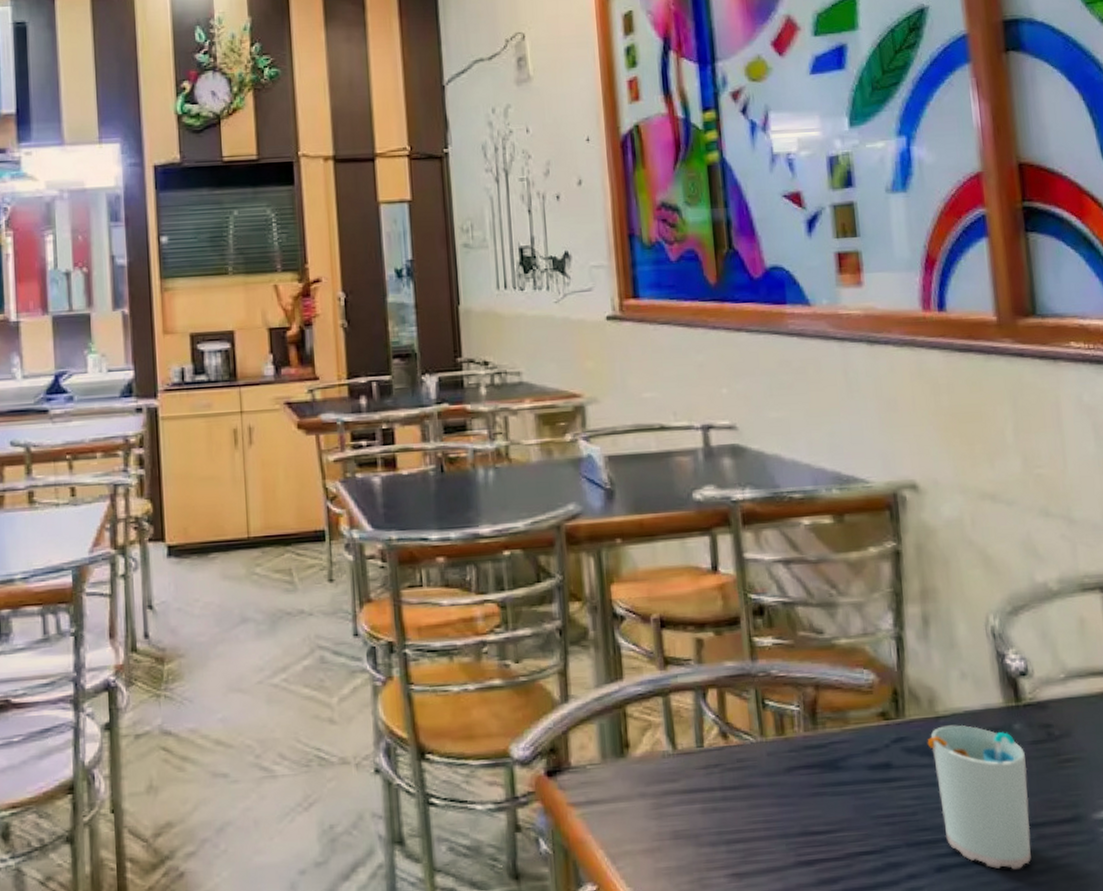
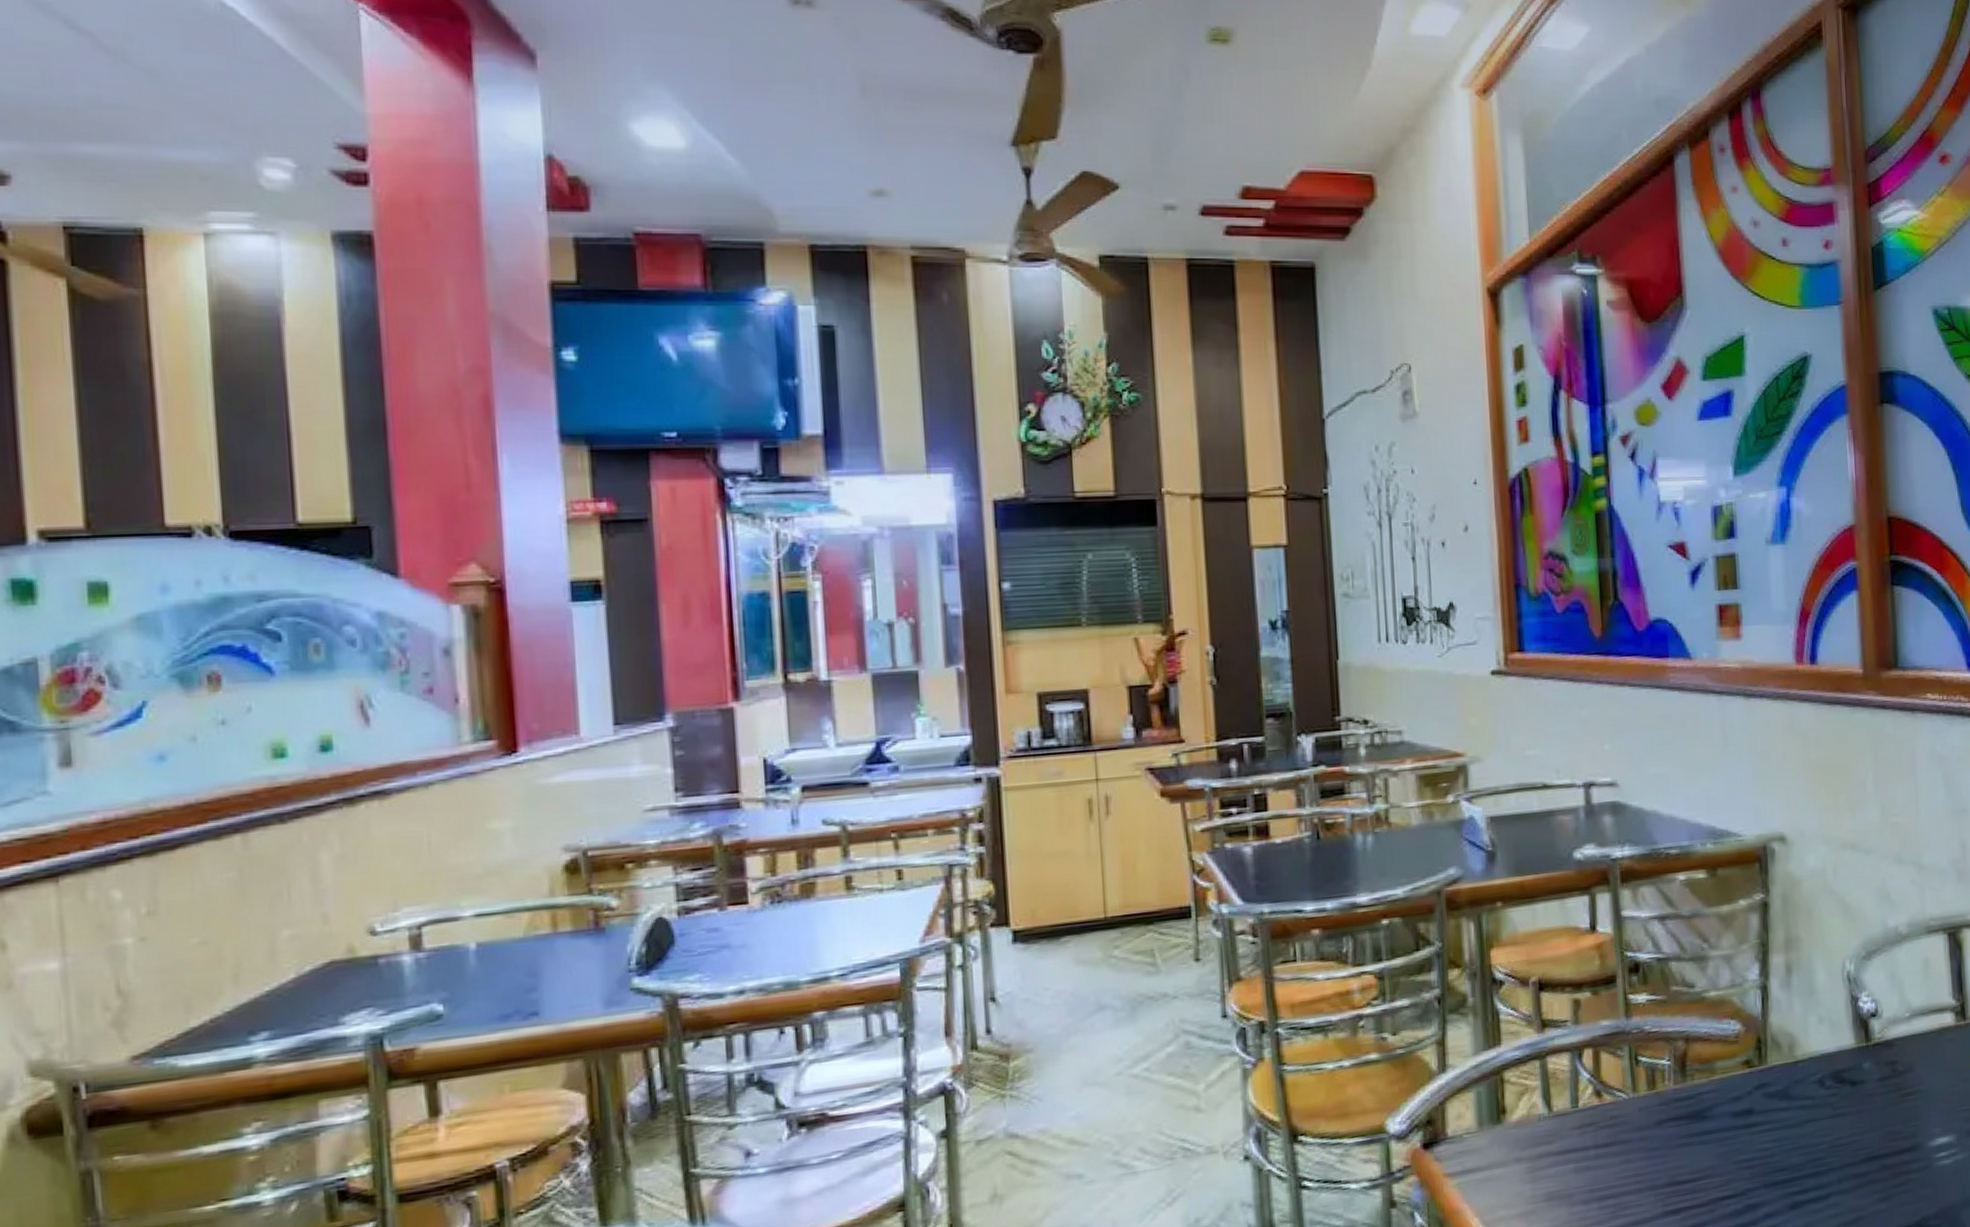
cup: present [927,724,1031,870] -> none [1786,1067,1875,1201]

